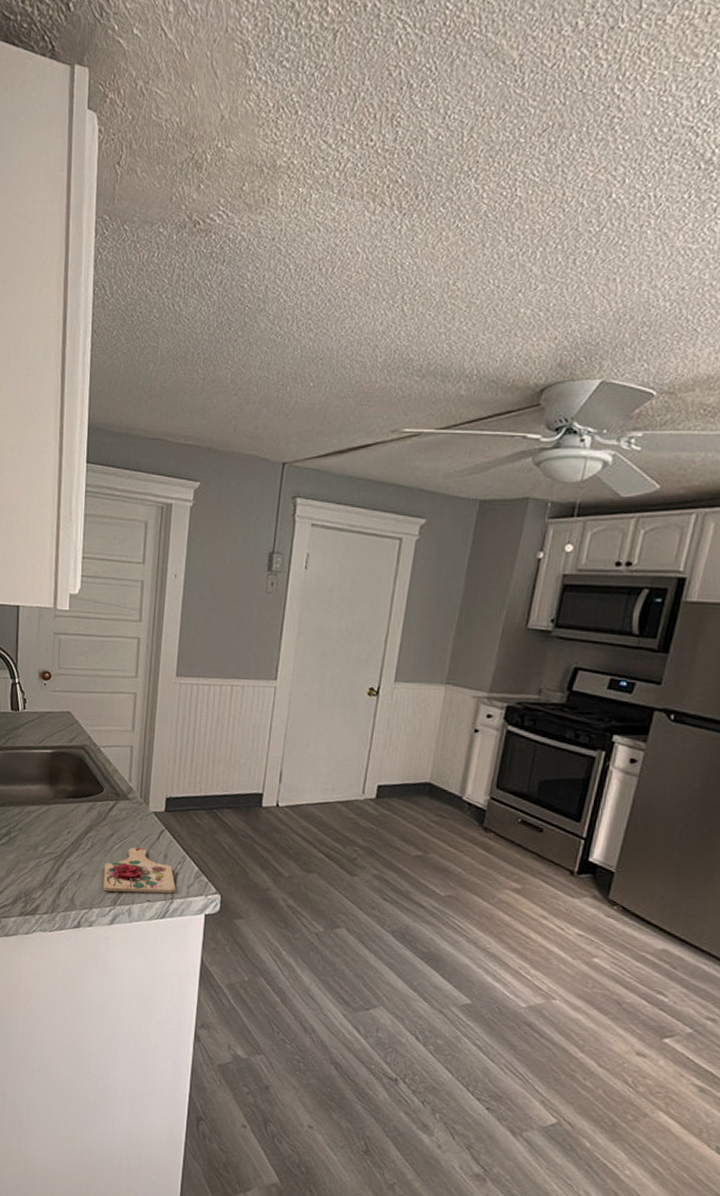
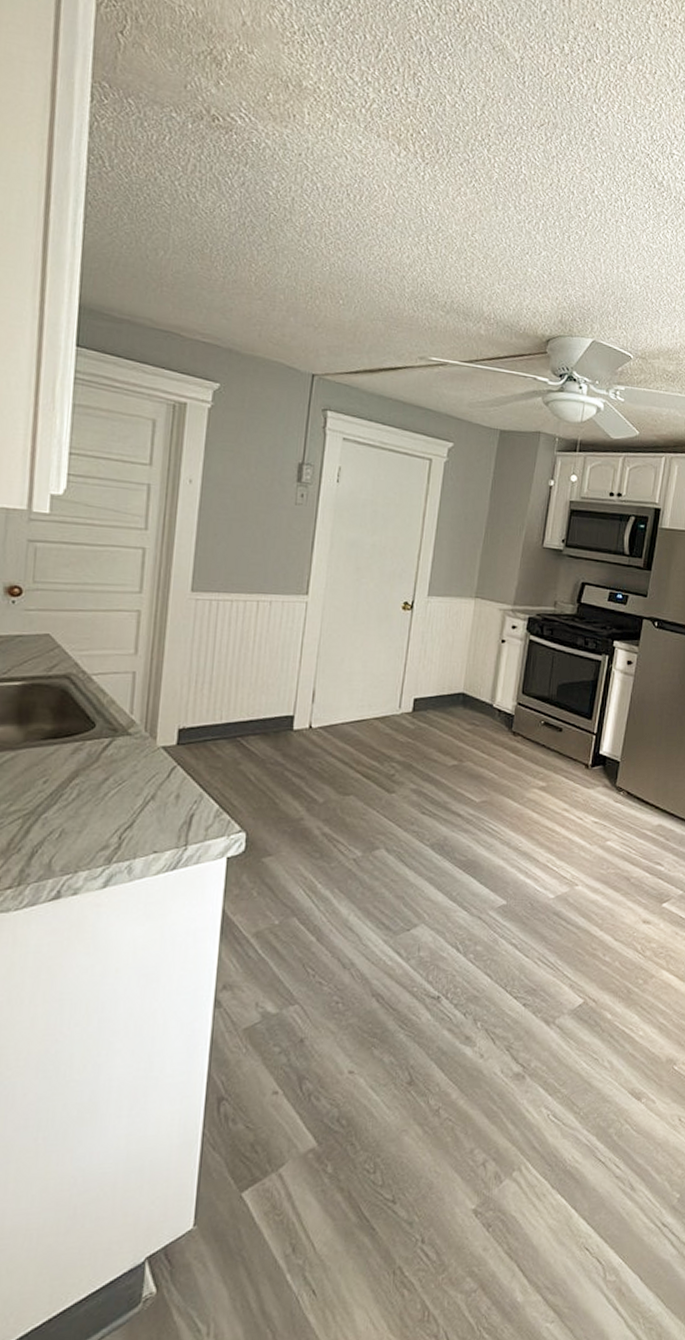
cutting board: present [103,846,176,894] -> none [94,789,191,849]

